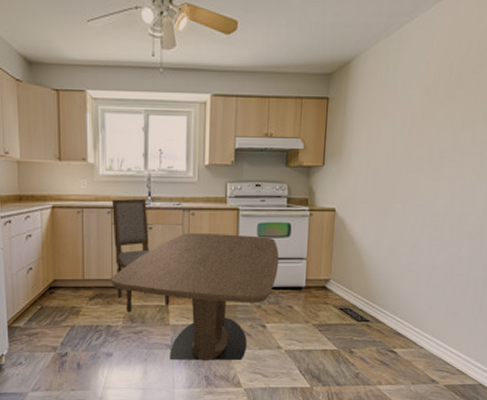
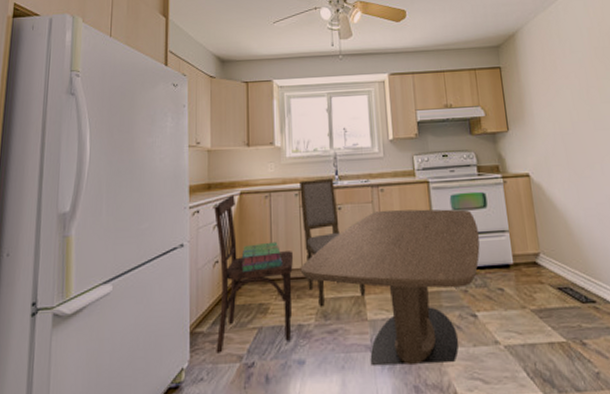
dining chair: none [26,208,105,344] -> present [214,195,294,354]
stack of books: none [54,254,94,279] -> present [241,241,283,272]

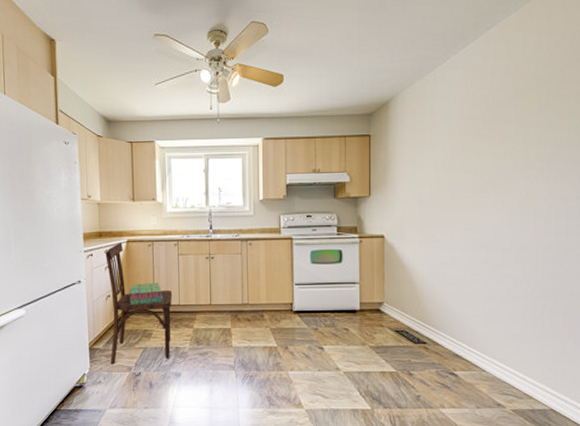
dining chair: present [300,177,366,307] -> none [178,231,232,335]
dining table: present [300,209,480,367] -> none [178,260,332,382]

